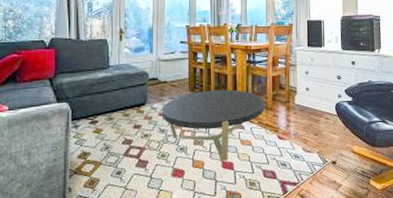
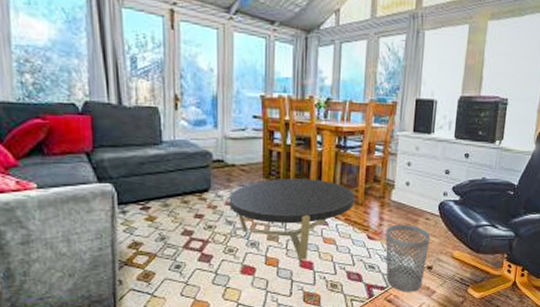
wastebasket: none [293,124,332,187] -> present [385,224,431,292]

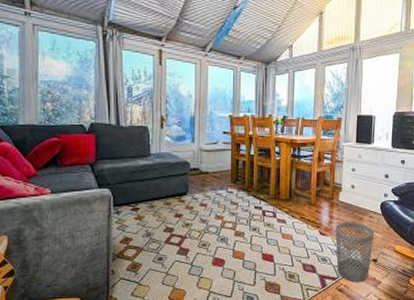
coffee table: present [228,178,354,260] -> none [203,183,308,253]

